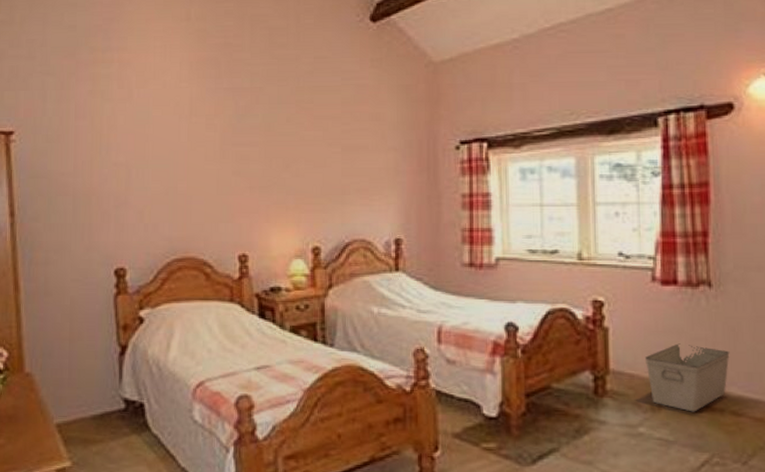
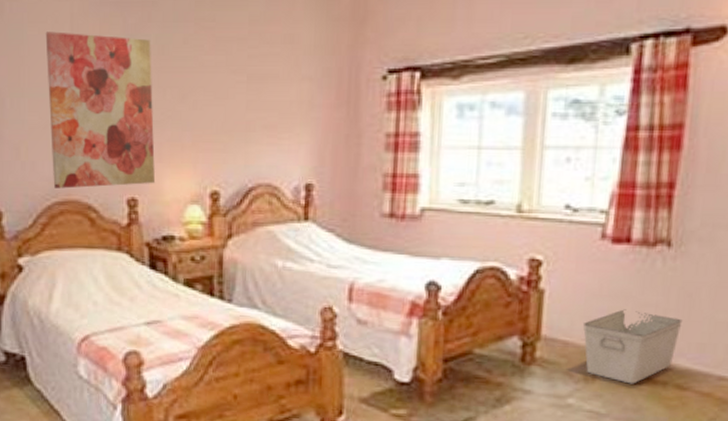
wall art: none [168,113,264,247] -> present [45,31,156,189]

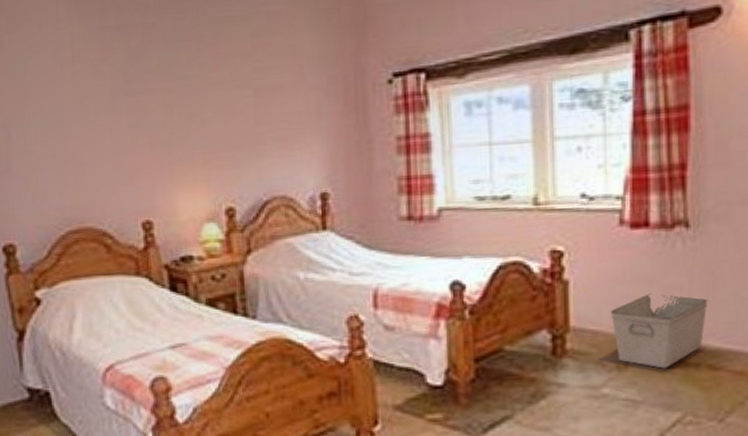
wall art: present [45,31,156,189] -> none [47,59,170,217]

